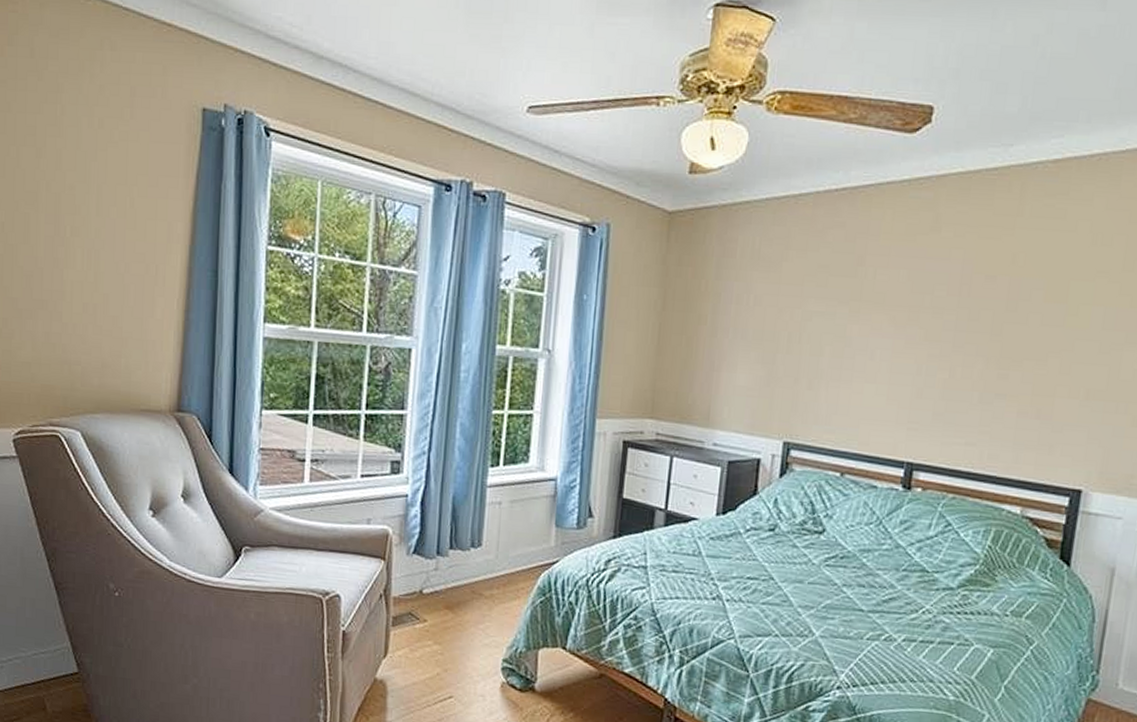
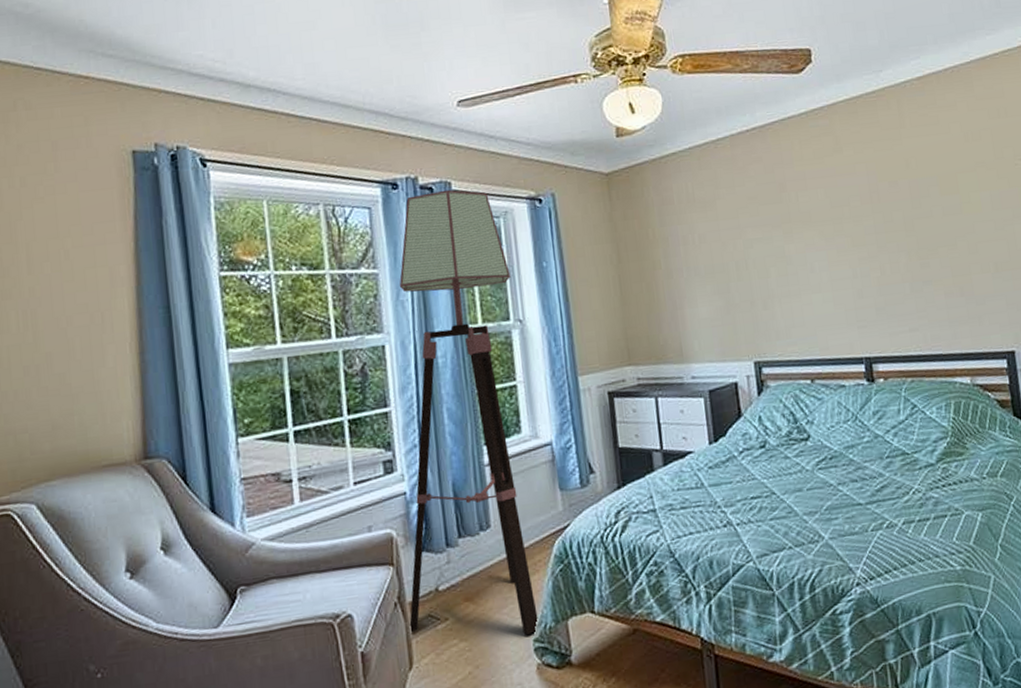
floor lamp: none [390,200,549,654] -> present [399,189,538,635]

